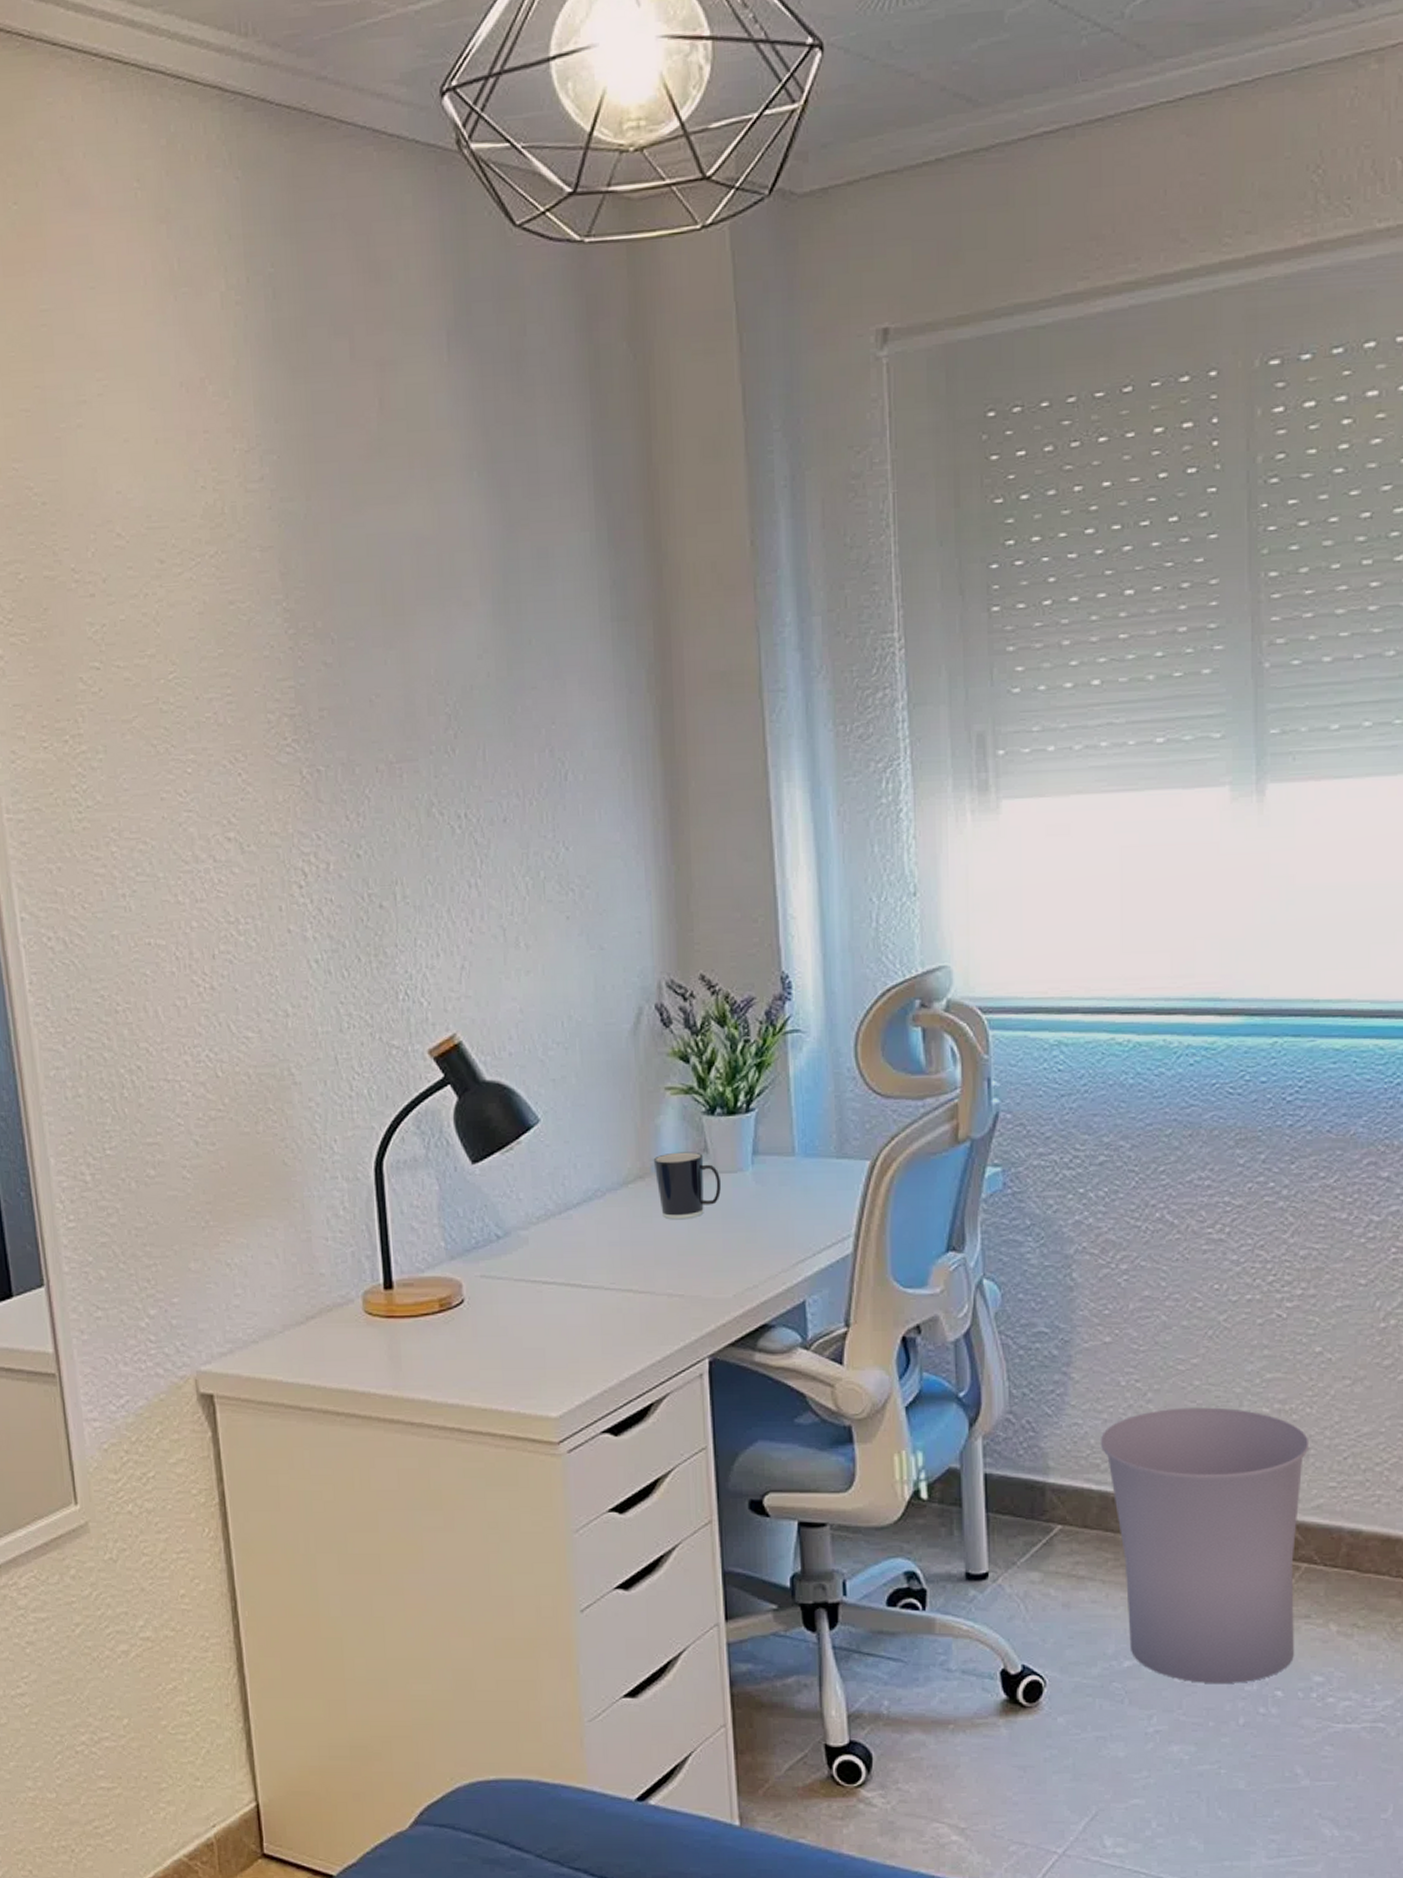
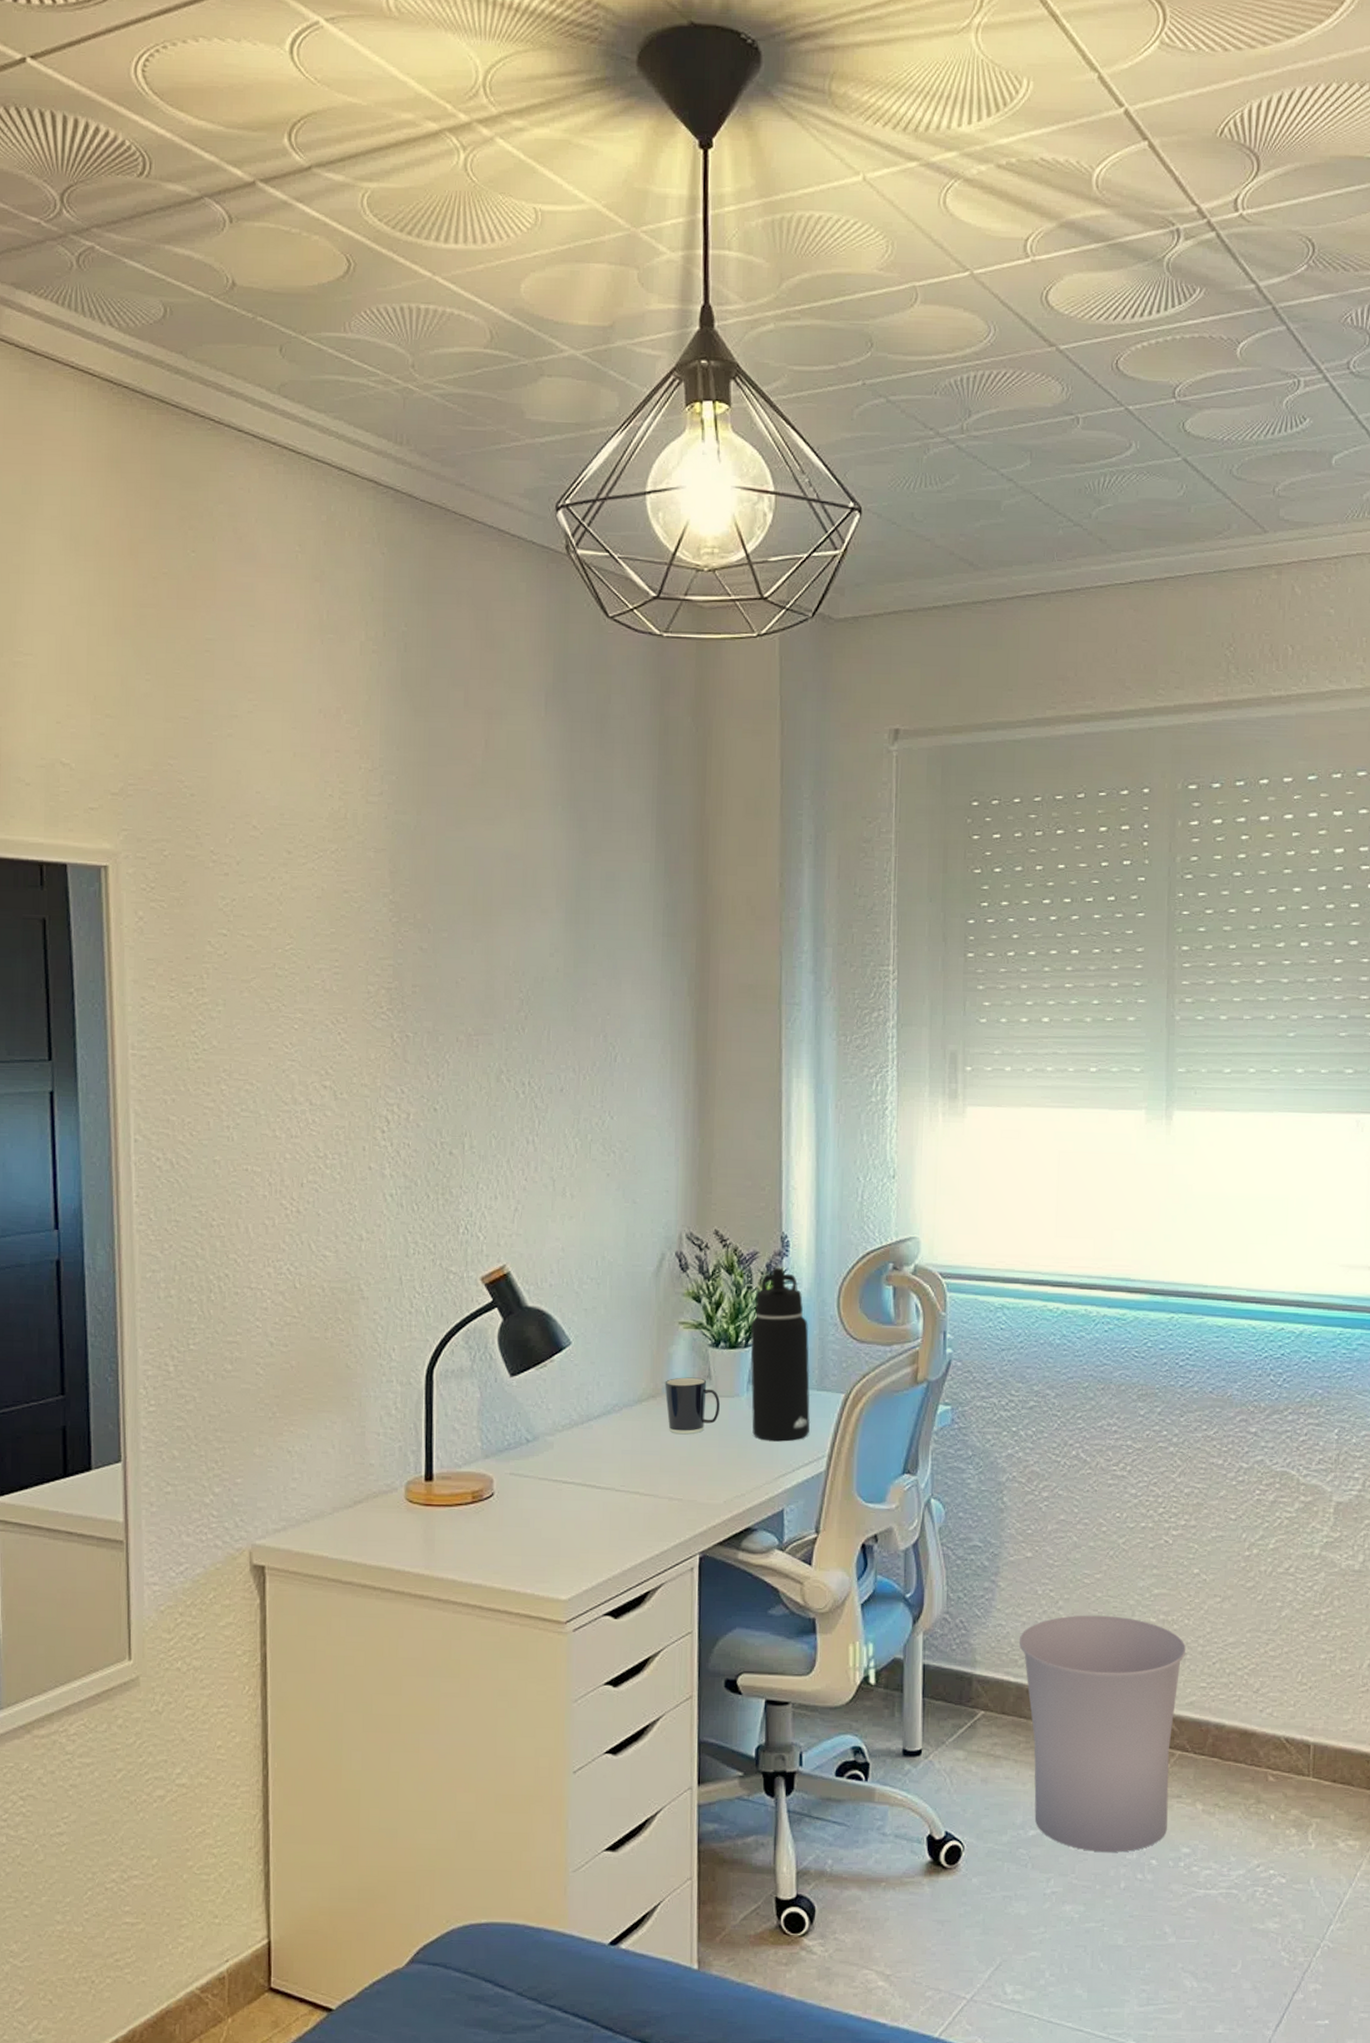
water bottle: none [752,1015,831,1222] -> present [750,1268,811,1441]

